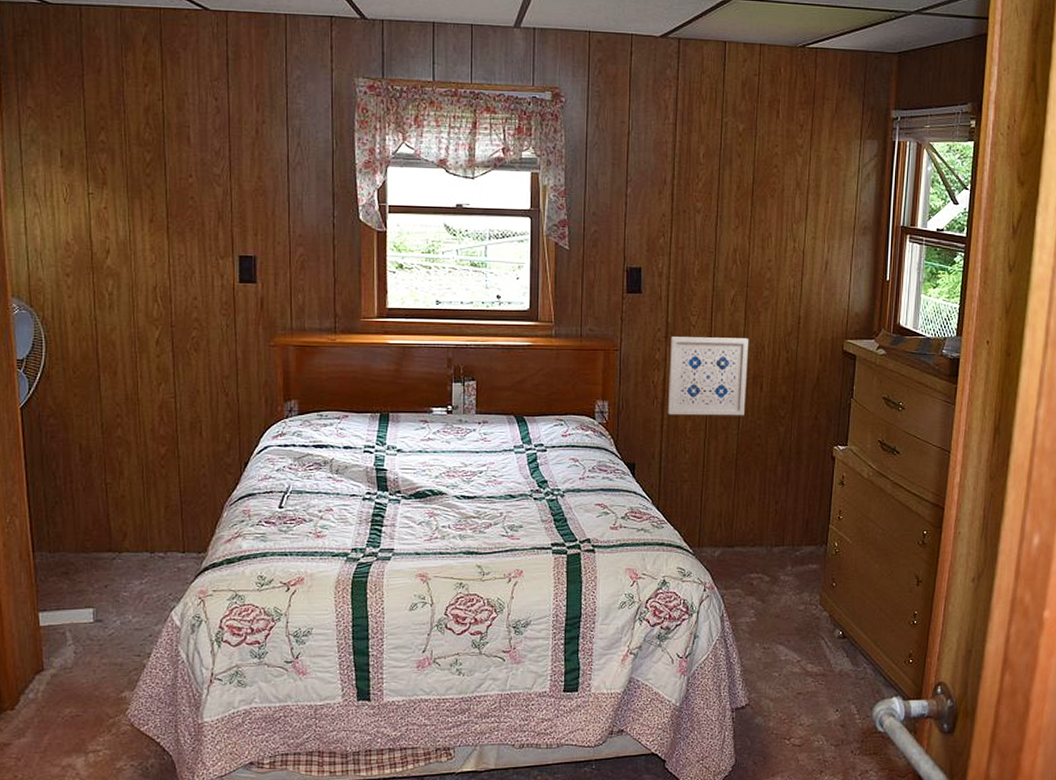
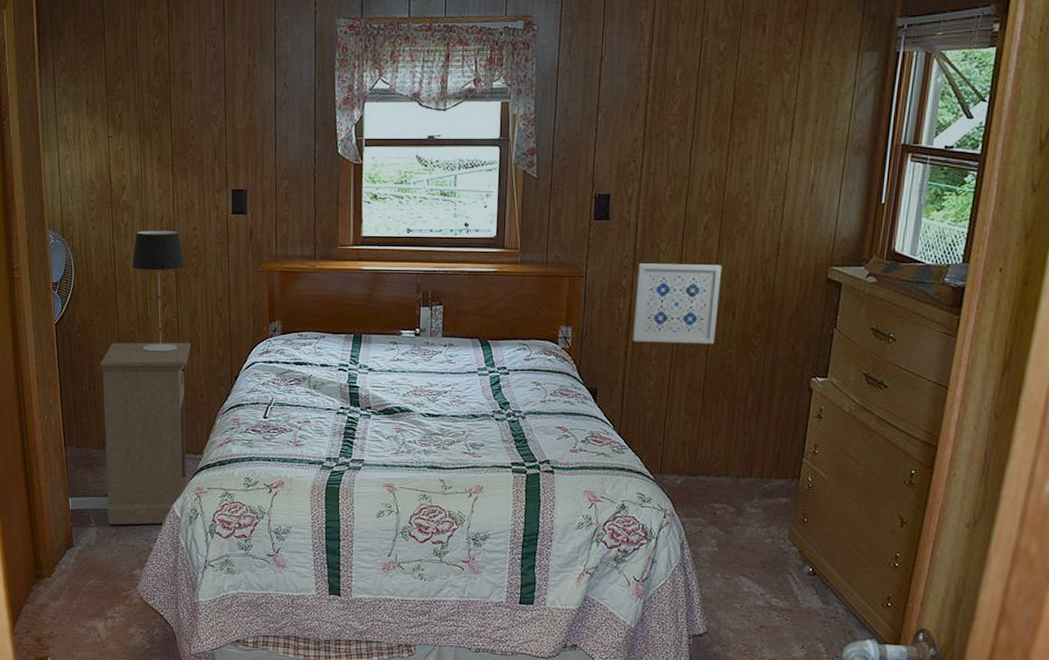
nightstand: none [79,426,193,641] -> present [101,342,191,525]
table lamp: none [119,299,183,438] -> present [132,230,185,352]

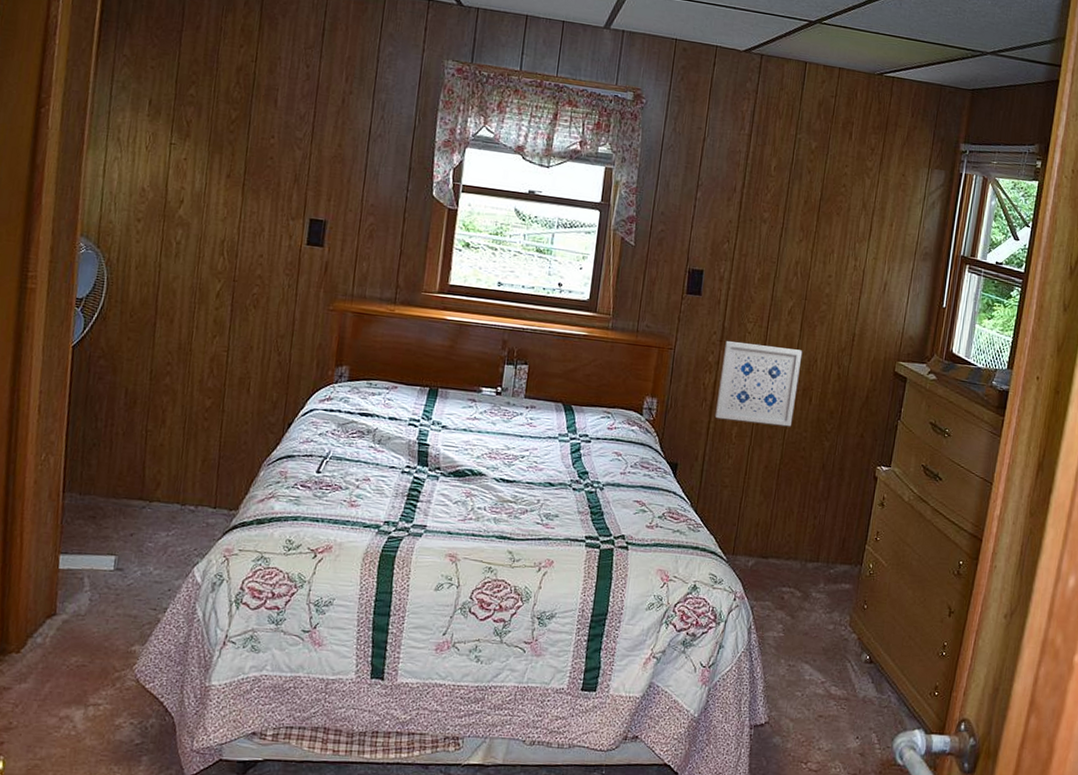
nightstand: present [101,342,191,525] -> none [106,374,240,591]
table lamp: present [132,230,185,352] -> none [179,250,244,390]

